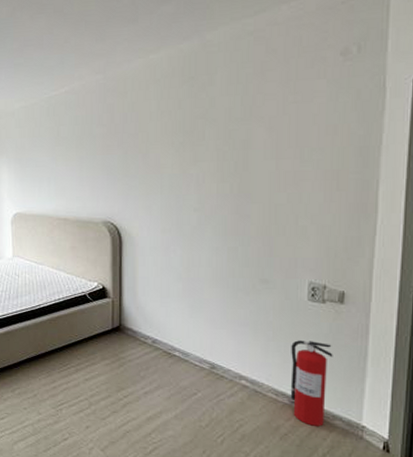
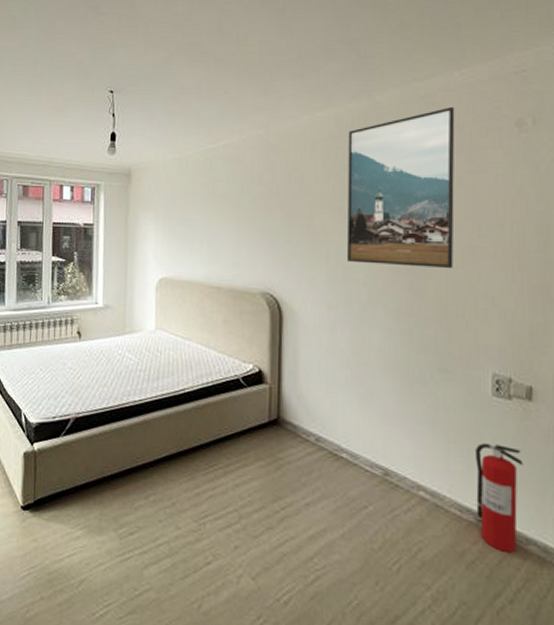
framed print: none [178,41,282,193] -> present [346,107,455,269]

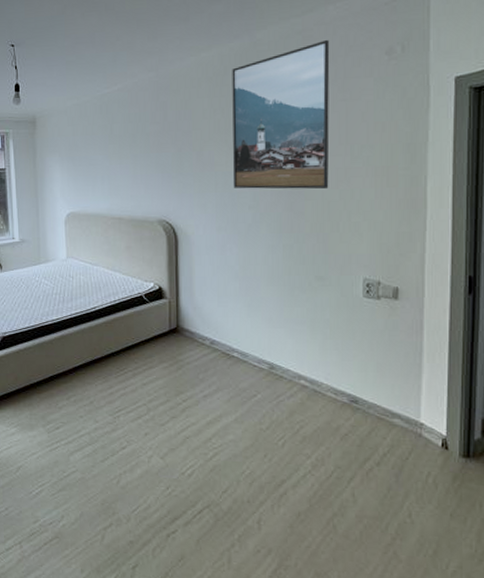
fire extinguisher: present [475,443,523,553] -> none [348,337,390,425]

